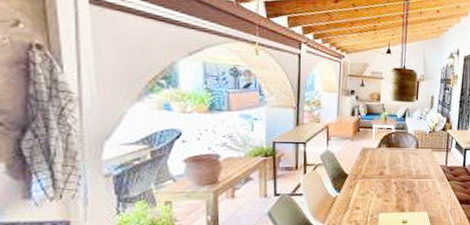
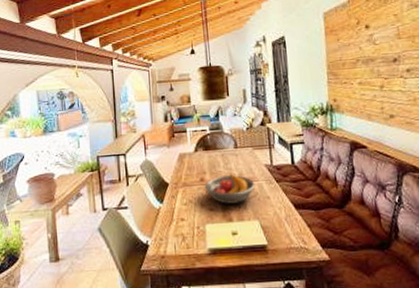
fruit bowl: none [382,171,429,197] -> present [204,174,255,204]

